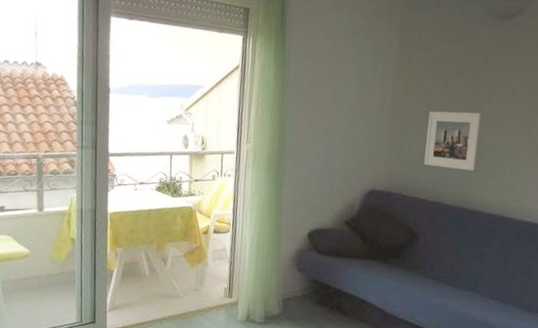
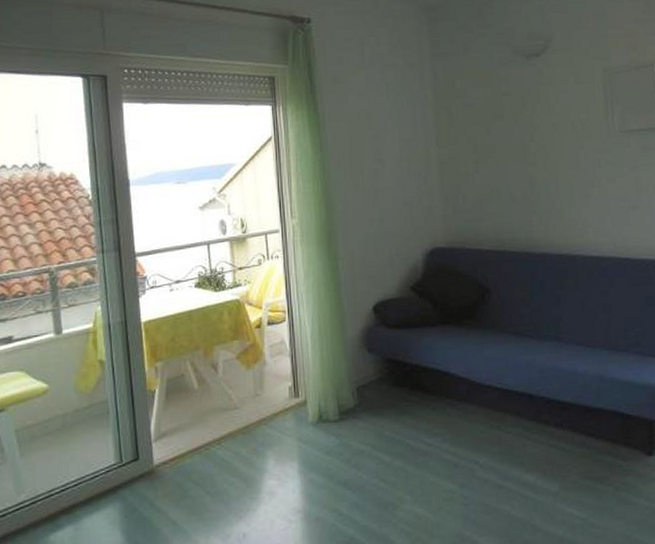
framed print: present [424,111,482,172] -> none [477,152,534,214]

